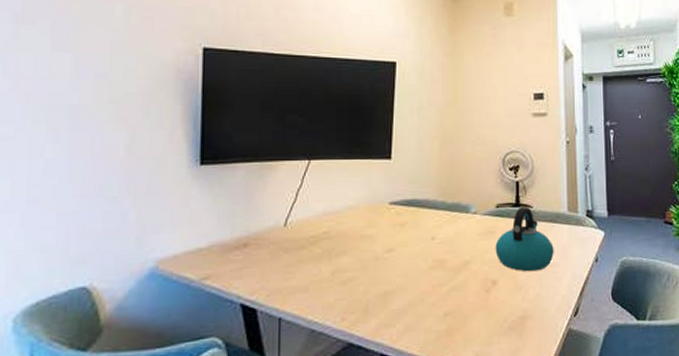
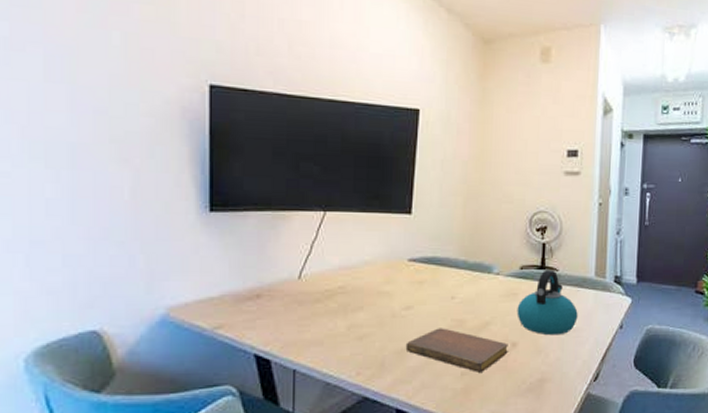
notebook: none [388,268,489,313] -> present [405,328,508,372]

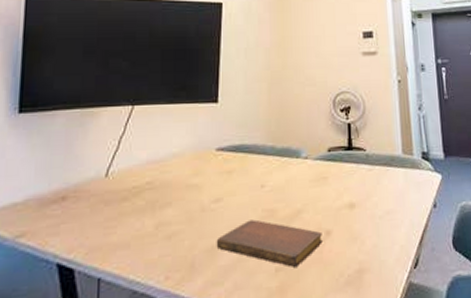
kettle: present [516,270,578,336] -> none [328,150,390,220]

